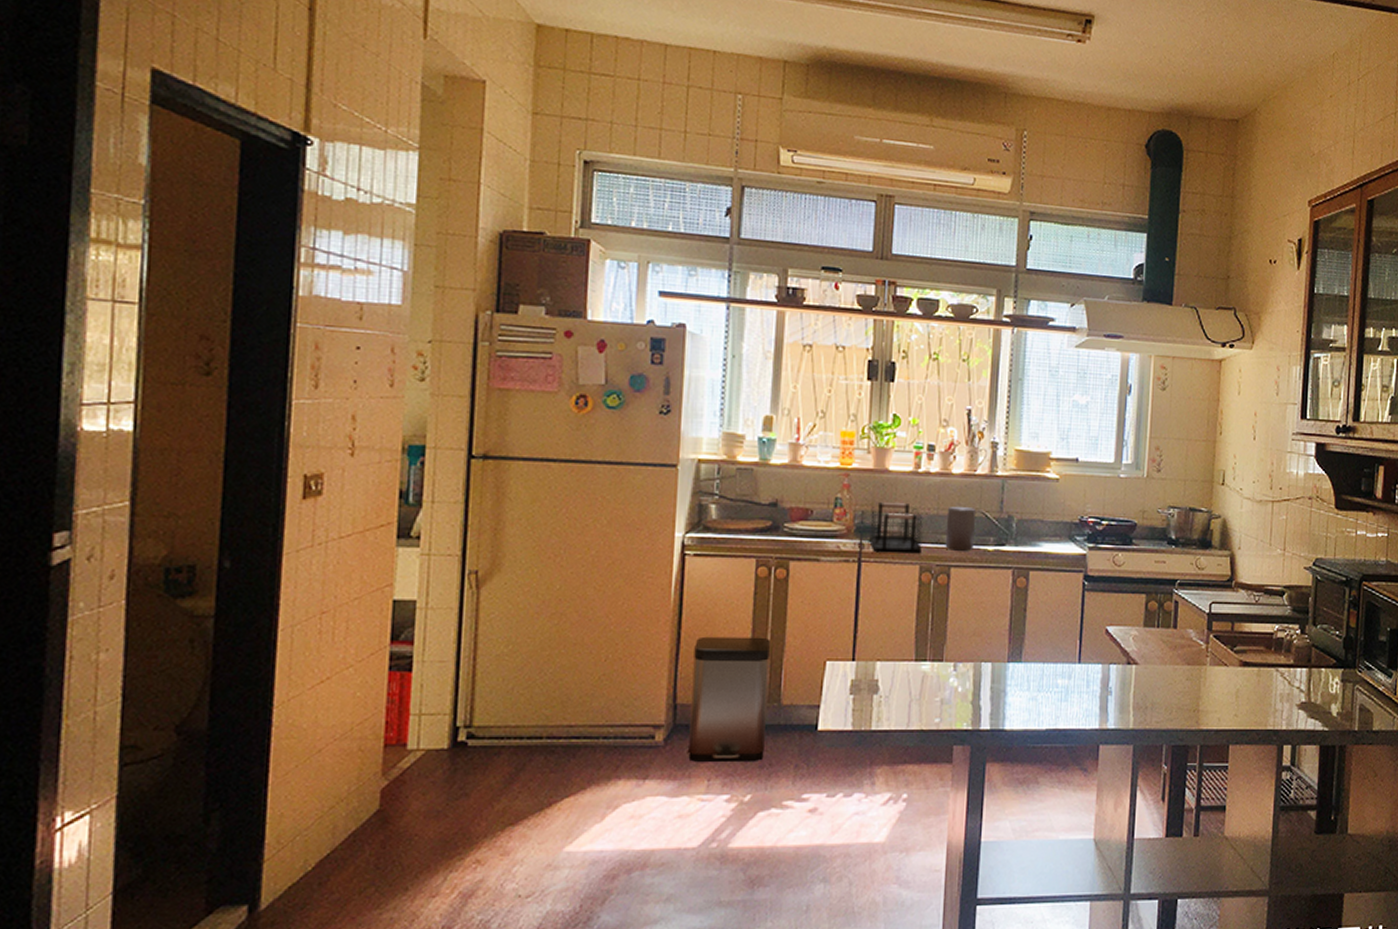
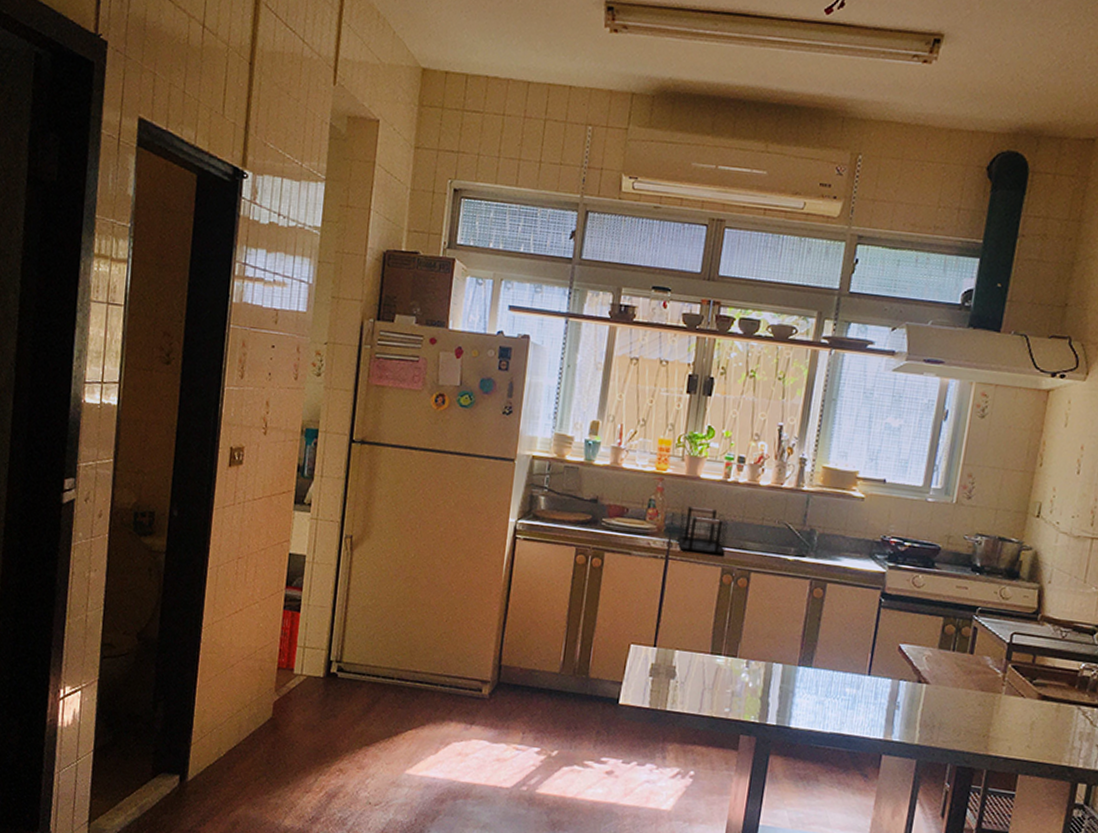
pedal bin: present [688,636,771,762] -> none [508,610,584,723]
canister: present [945,506,977,551] -> none [747,516,780,559]

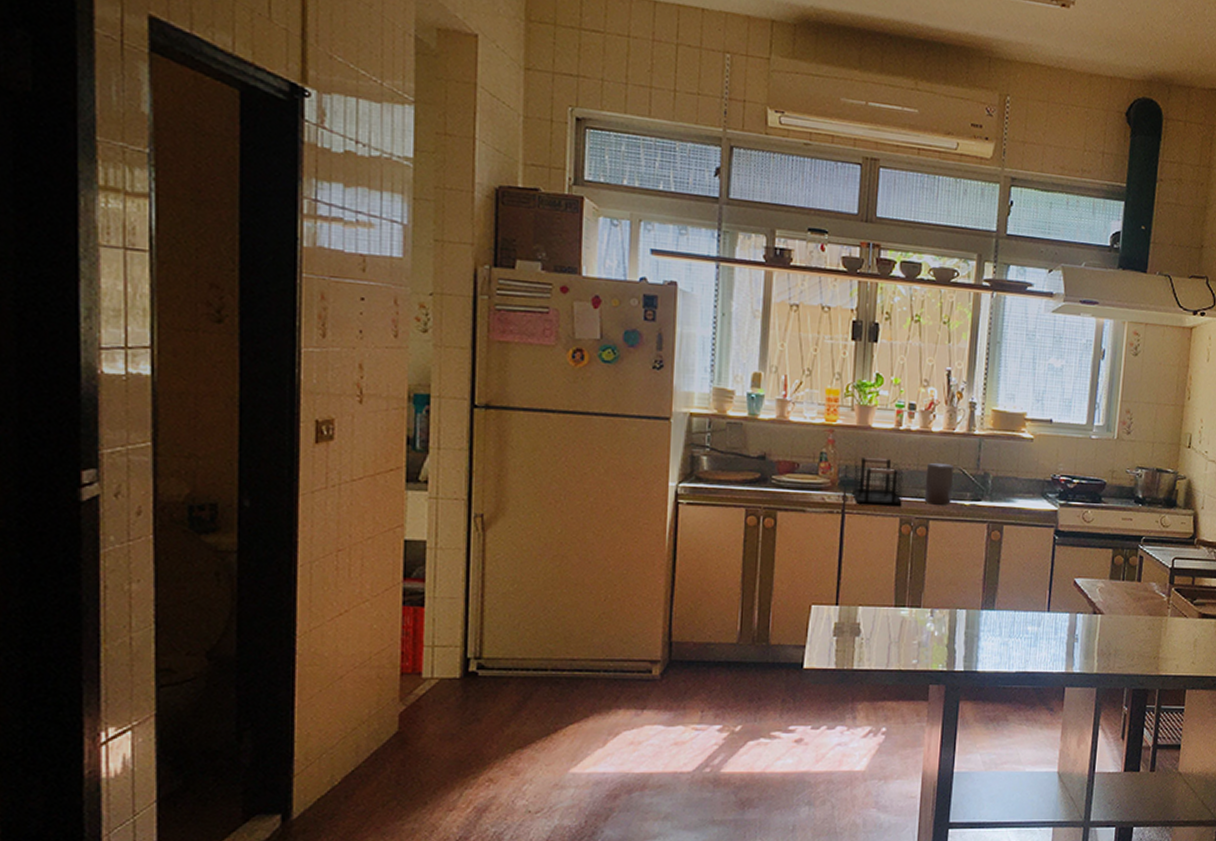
canister: none [747,516,780,559] -> present [924,462,955,505]

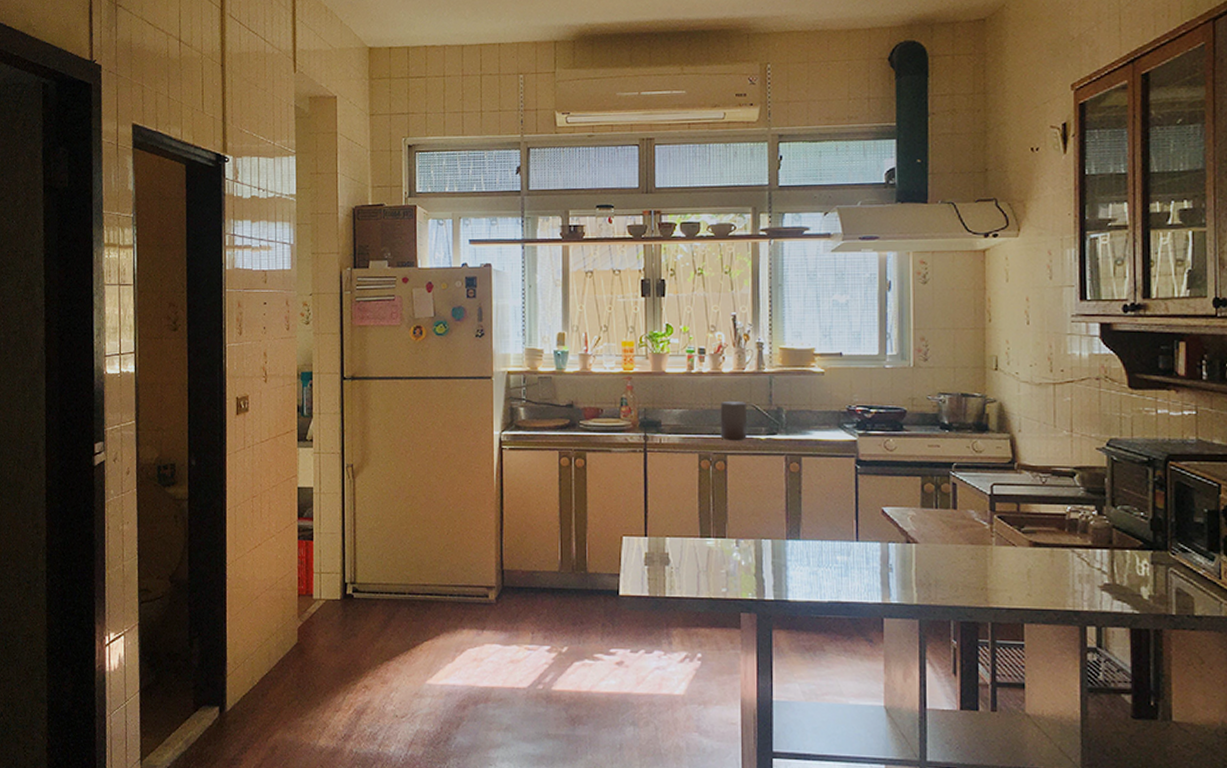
dish rack: present [852,456,904,507] -> none [652,399,699,444]

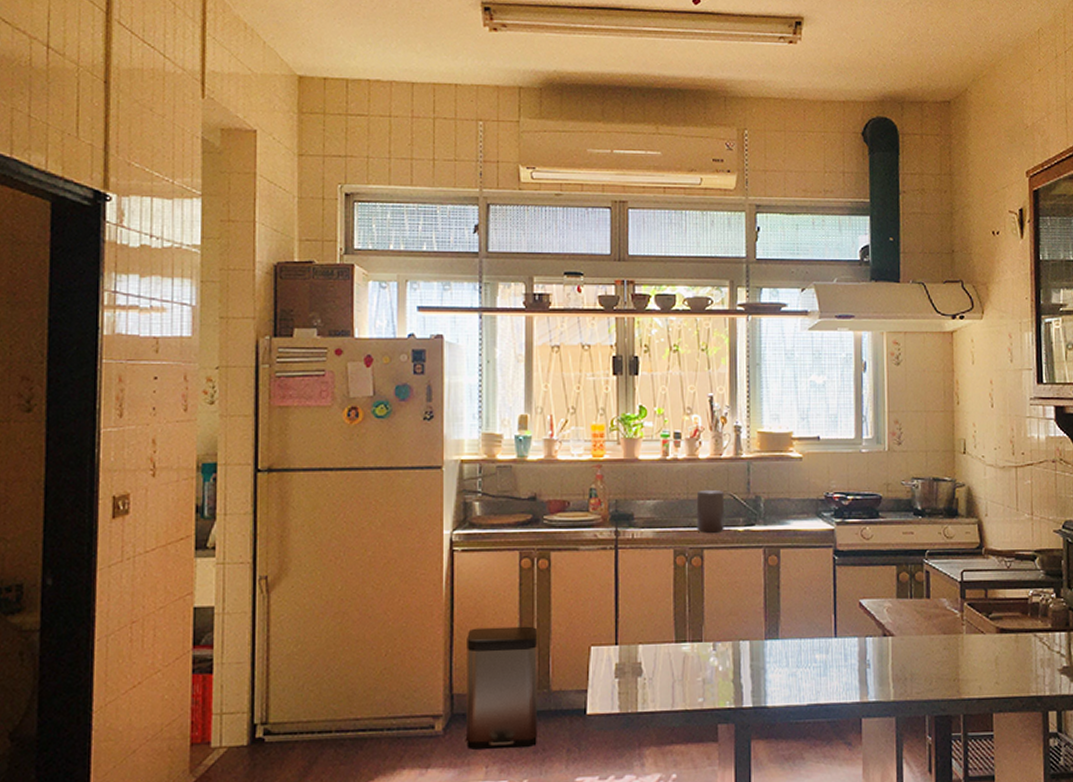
pedal bin: none [514,515,576,619] -> present [467,626,538,750]

